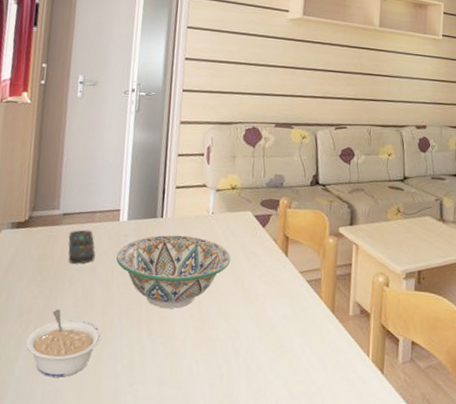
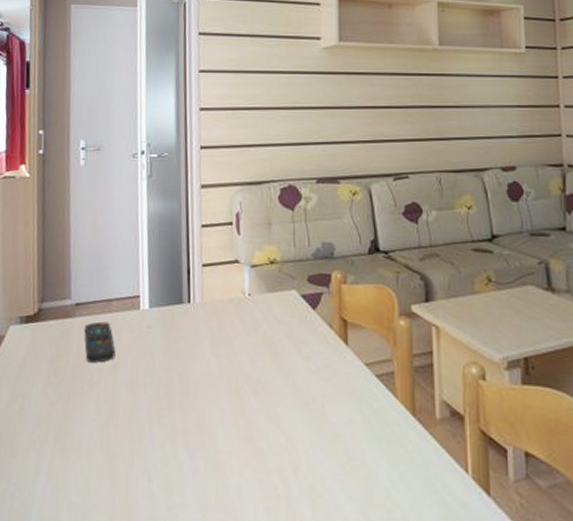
legume: present [25,309,102,378] -> none [46,417,131,499]
decorative bowl: present [116,235,231,309] -> none [139,323,277,415]

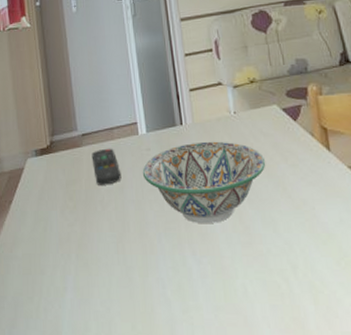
decorative bowl: none [139,323,277,415] -> present [142,141,266,224]

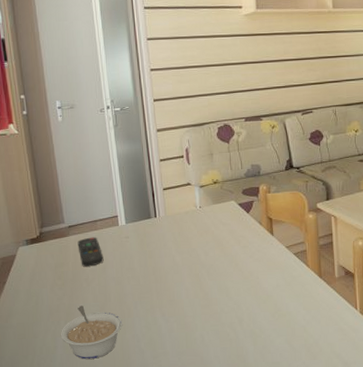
legume: none [71,235,144,308] -> present [60,305,123,359]
decorative bowl: present [142,141,266,224] -> none [121,229,223,293]

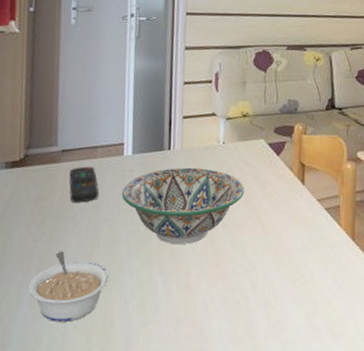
decorative bowl: none [121,229,223,293] -> present [121,167,245,245]

